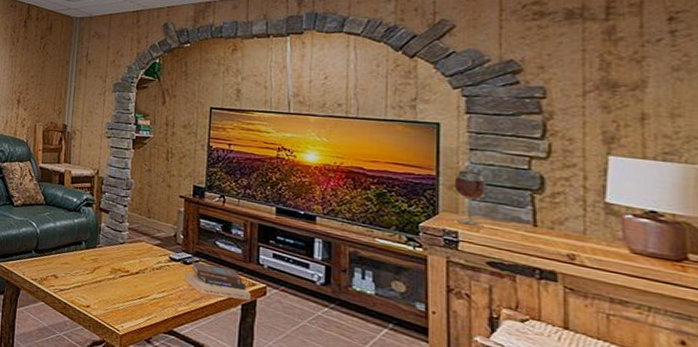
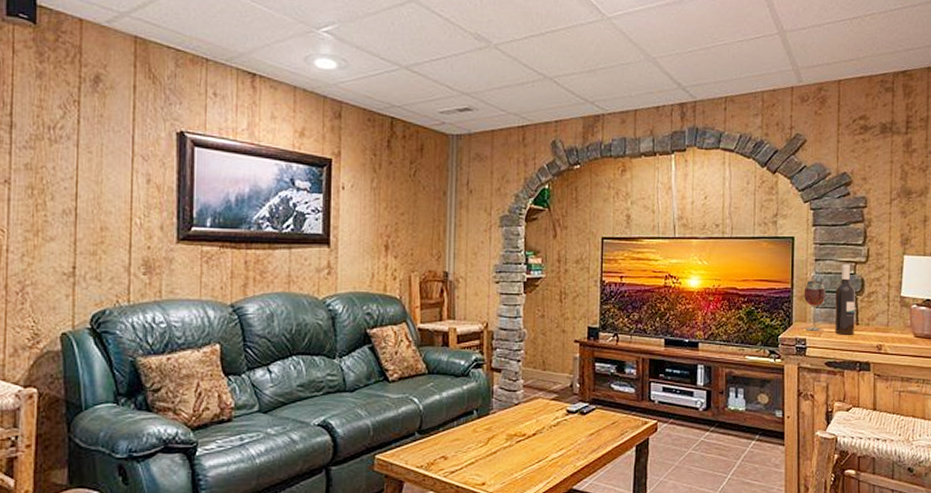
books: present [184,262,251,301] -> none [581,410,644,443]
wine bottle: none [501,158,531,238] -> present [835,265,855,336]

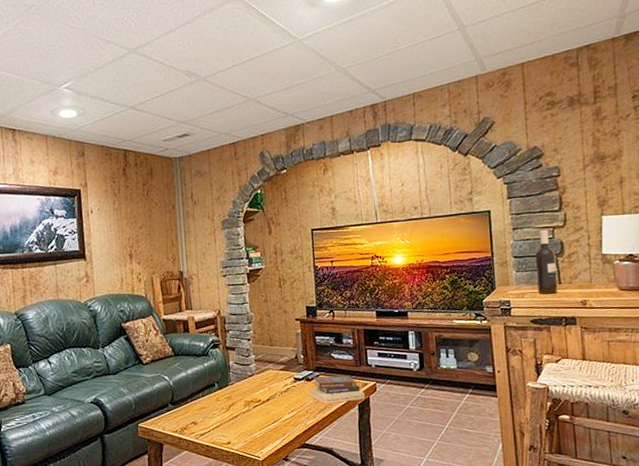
books: none [581,410,644,443] -> present [308,375,365,404]
wineglass: present [804,280,826,331] -> none [504,247,527,294]

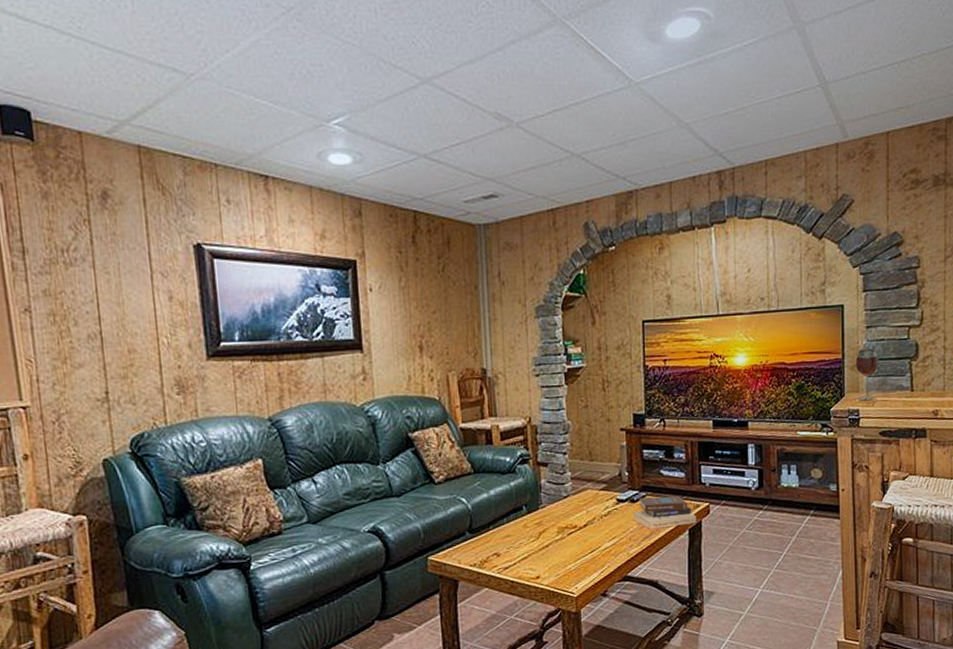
wineglass: none [504,247,527,294] -> present [855,348,878,402]
wine bottle: present [535,230,558,295] -> none [889,329,909,404]

